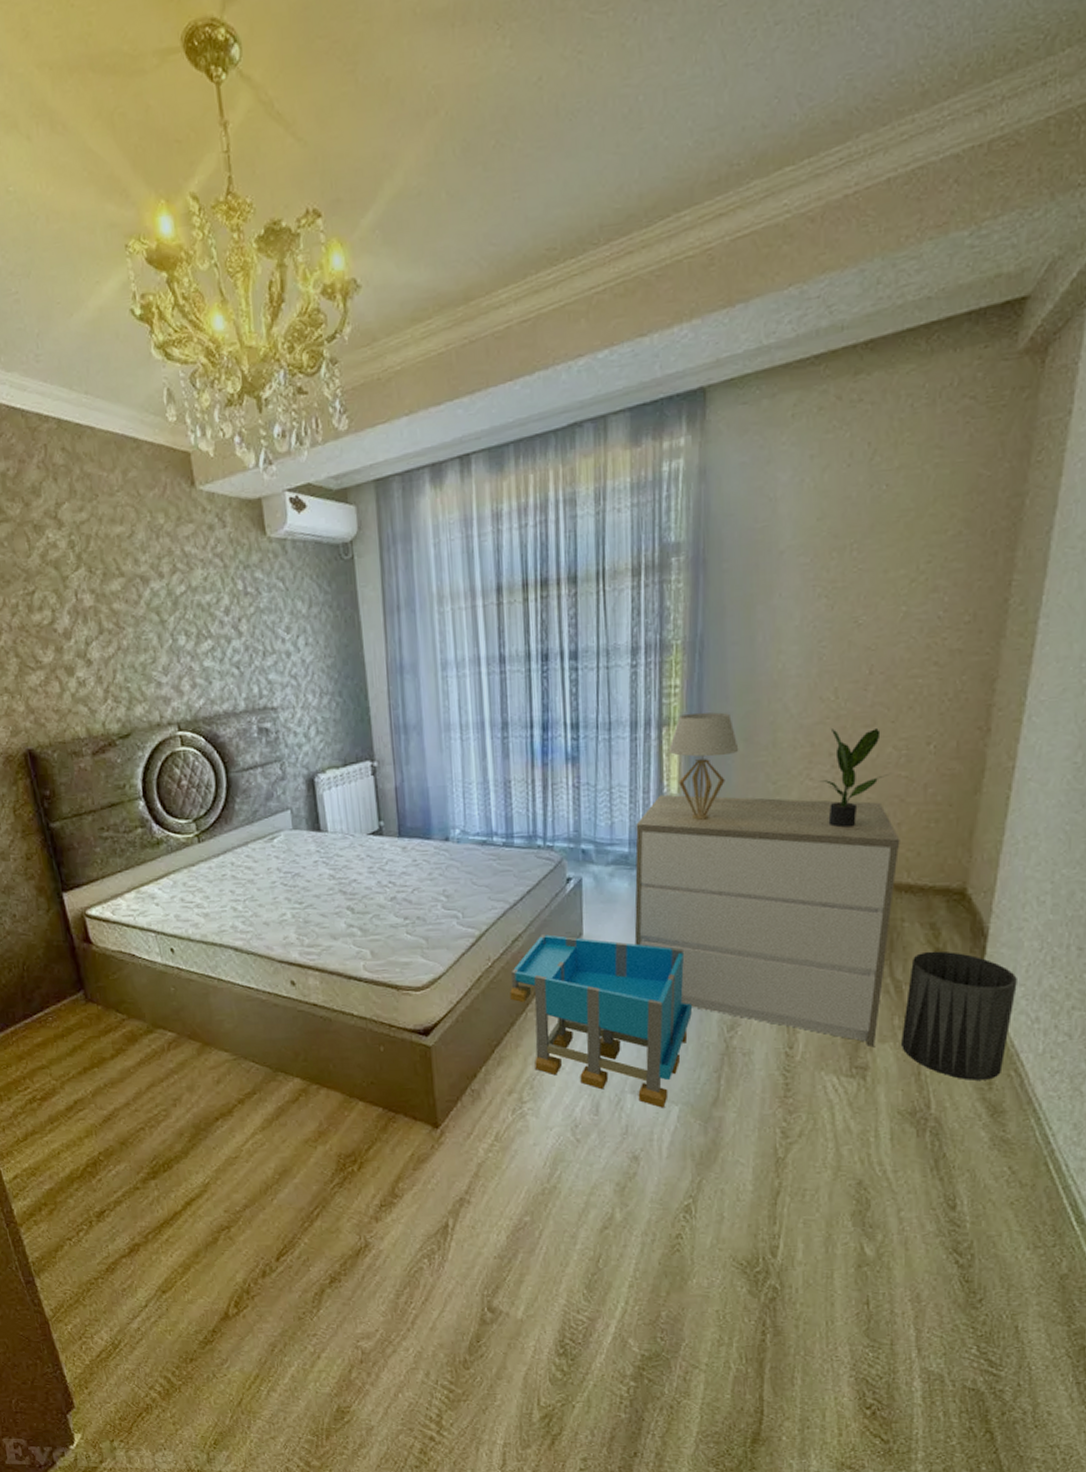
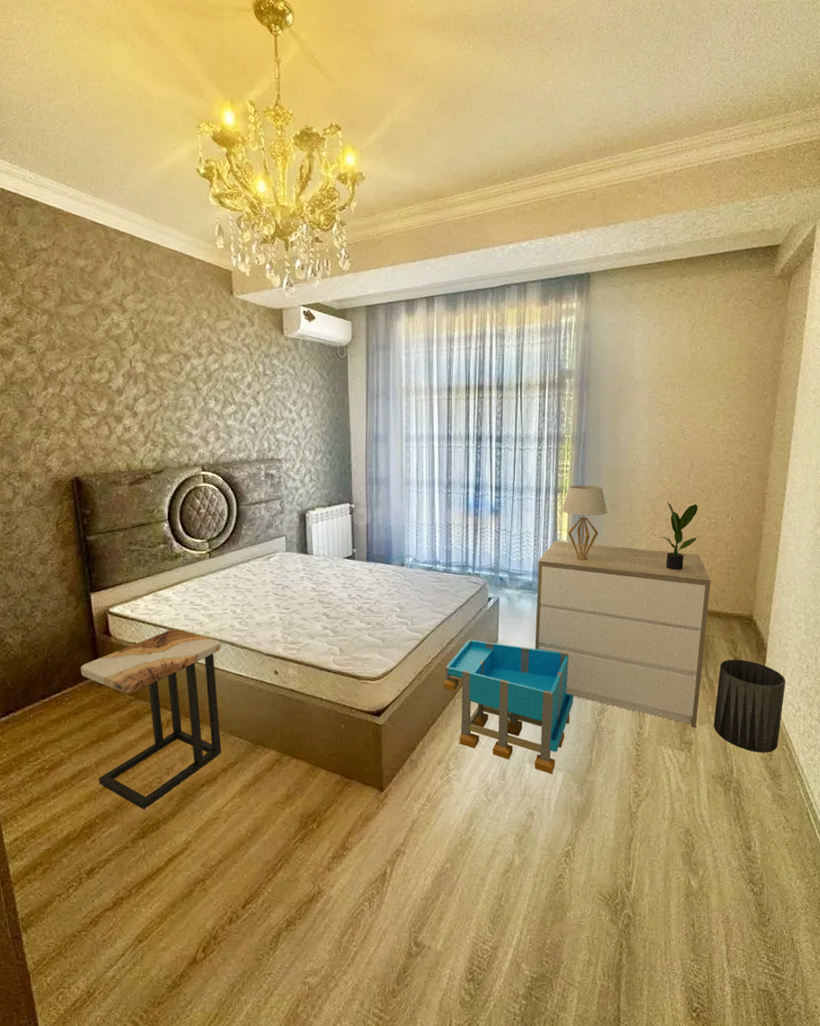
side table: none [61,932,235,1147] -> present [80,629,222,810]

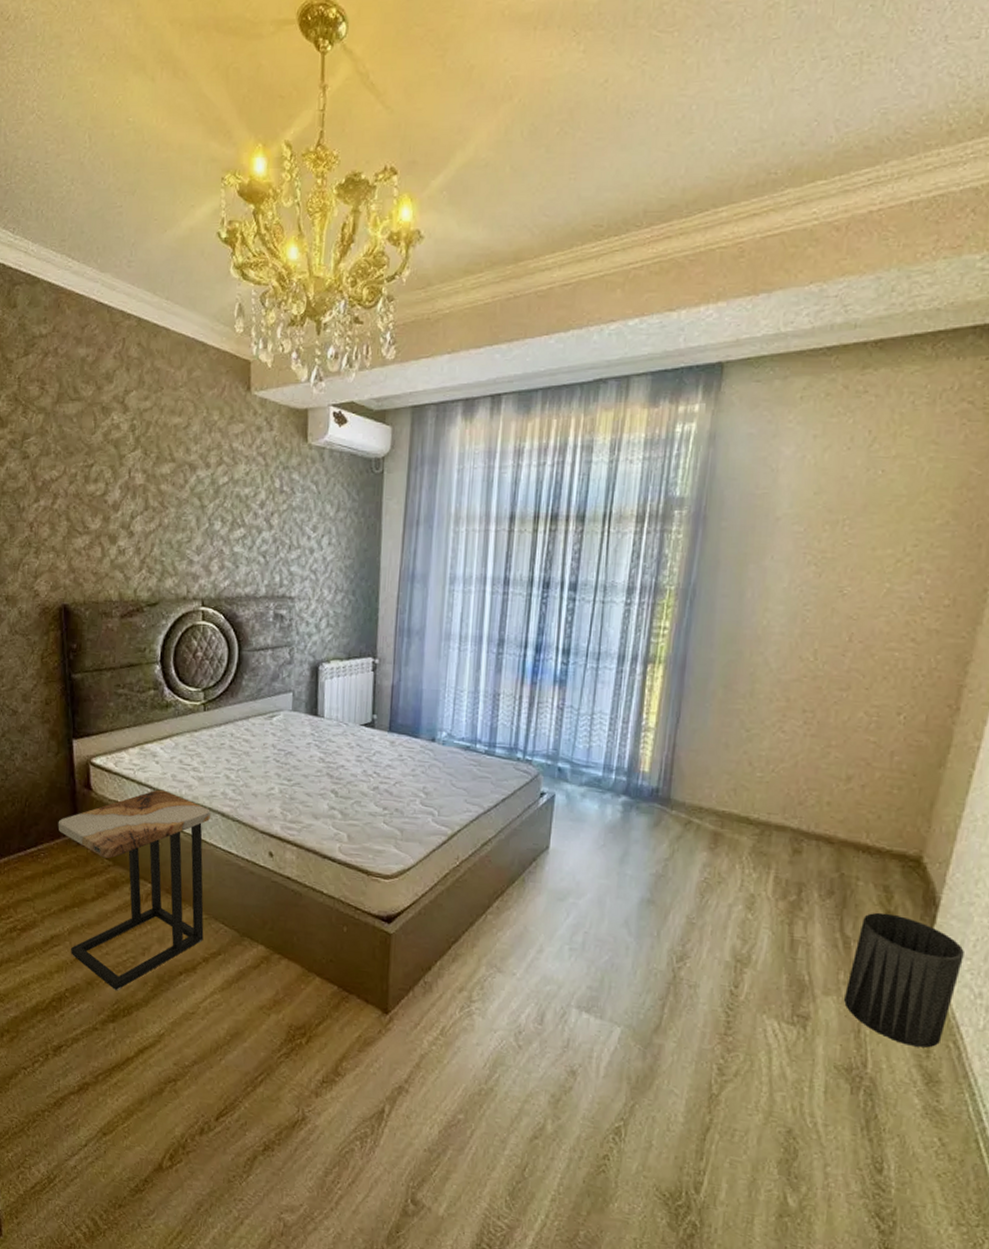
storage bin: present [443,639,573,774] -> none [473,843,645,1027]
dresser: present [535,540,711,727] -> none [597,726,863,998]
table lamp: present [561,486,608,560] -> none [650,655,718,756]
potted plant: present [660,502,705,570] -> none [791,687,861,783]

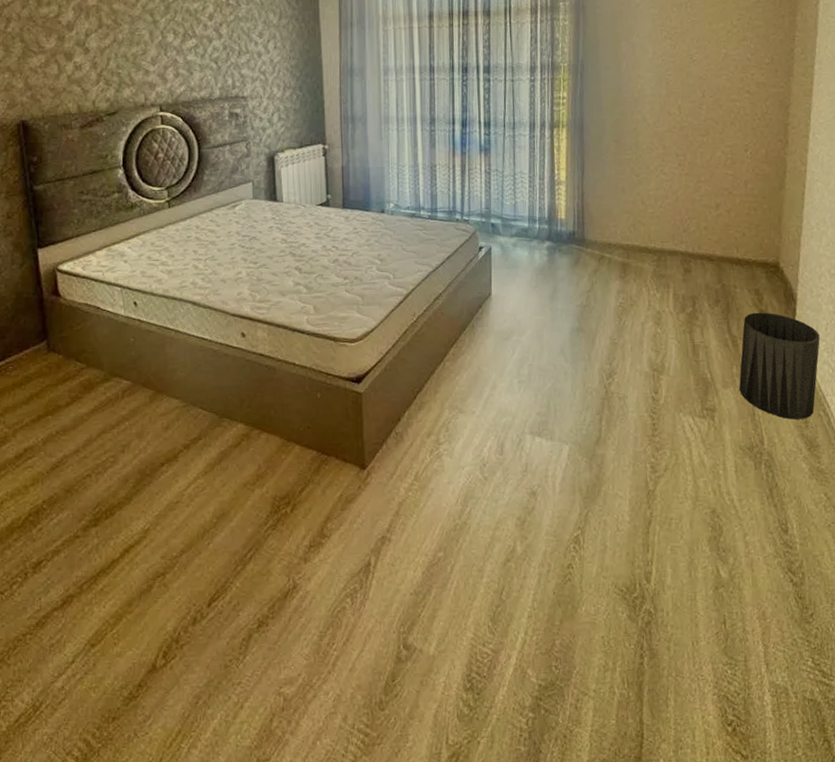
side table: present [58,789,211,991] -> none [26,287,183,494]

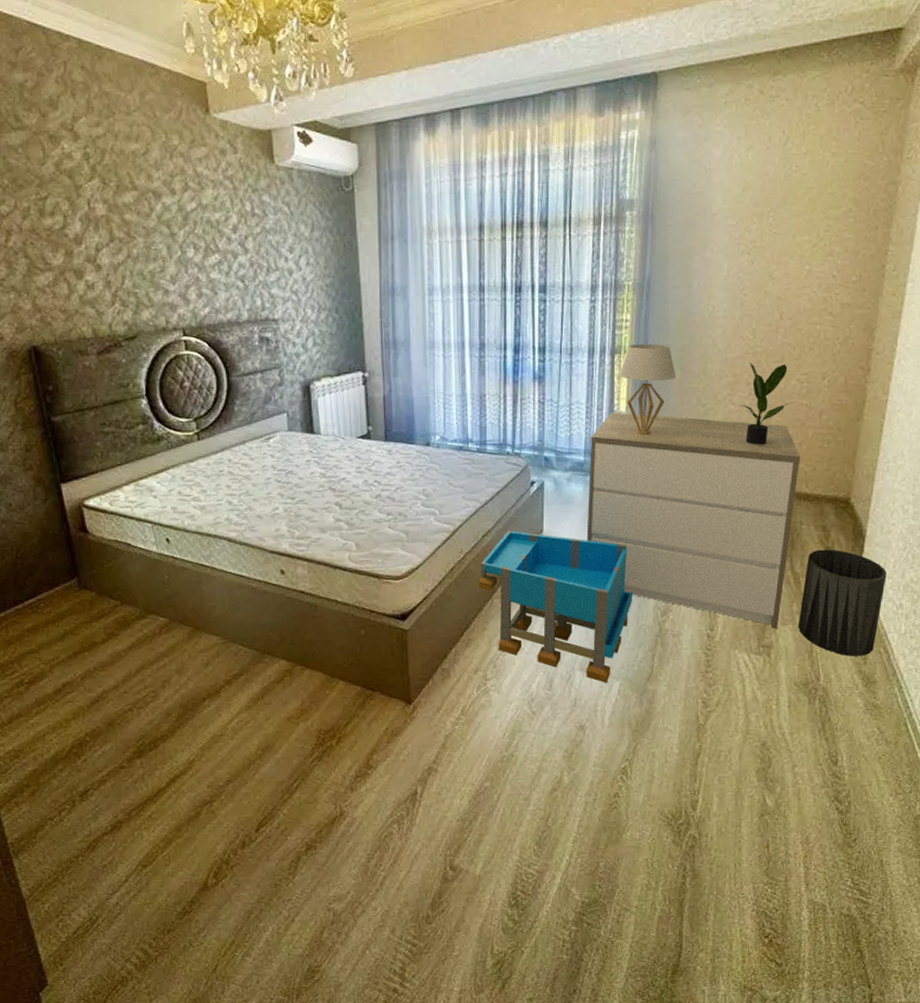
storage bin: none [431,294,578,447] -> present [479,531,632,683]
dresser: none [532,181,730,391] -> present [586,412,801,628]
table lamp: none [558,119,611,202] -> present [619,344,677,435]
potted plant: none [670,136,721,212] -> present [739,363,795,445]

